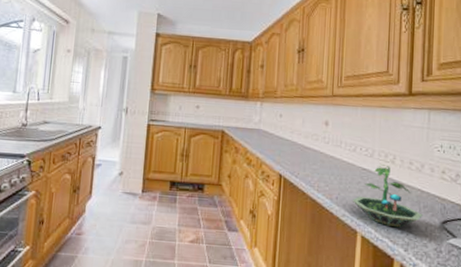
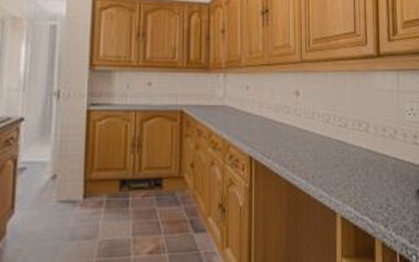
terrarium: present [351,164,424,228] -> none [328,134,400,203]

